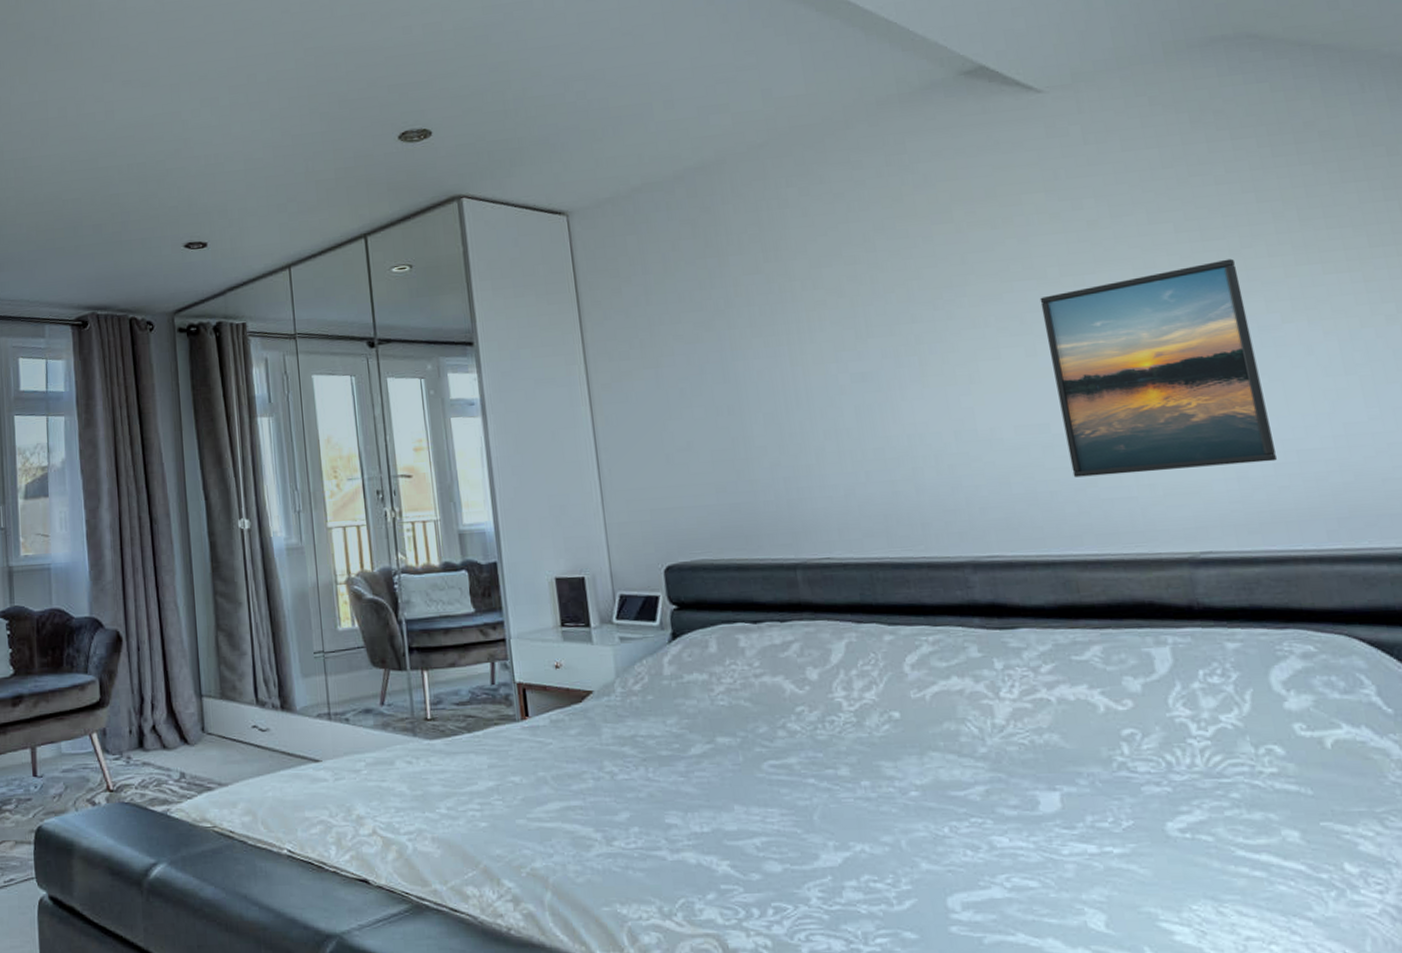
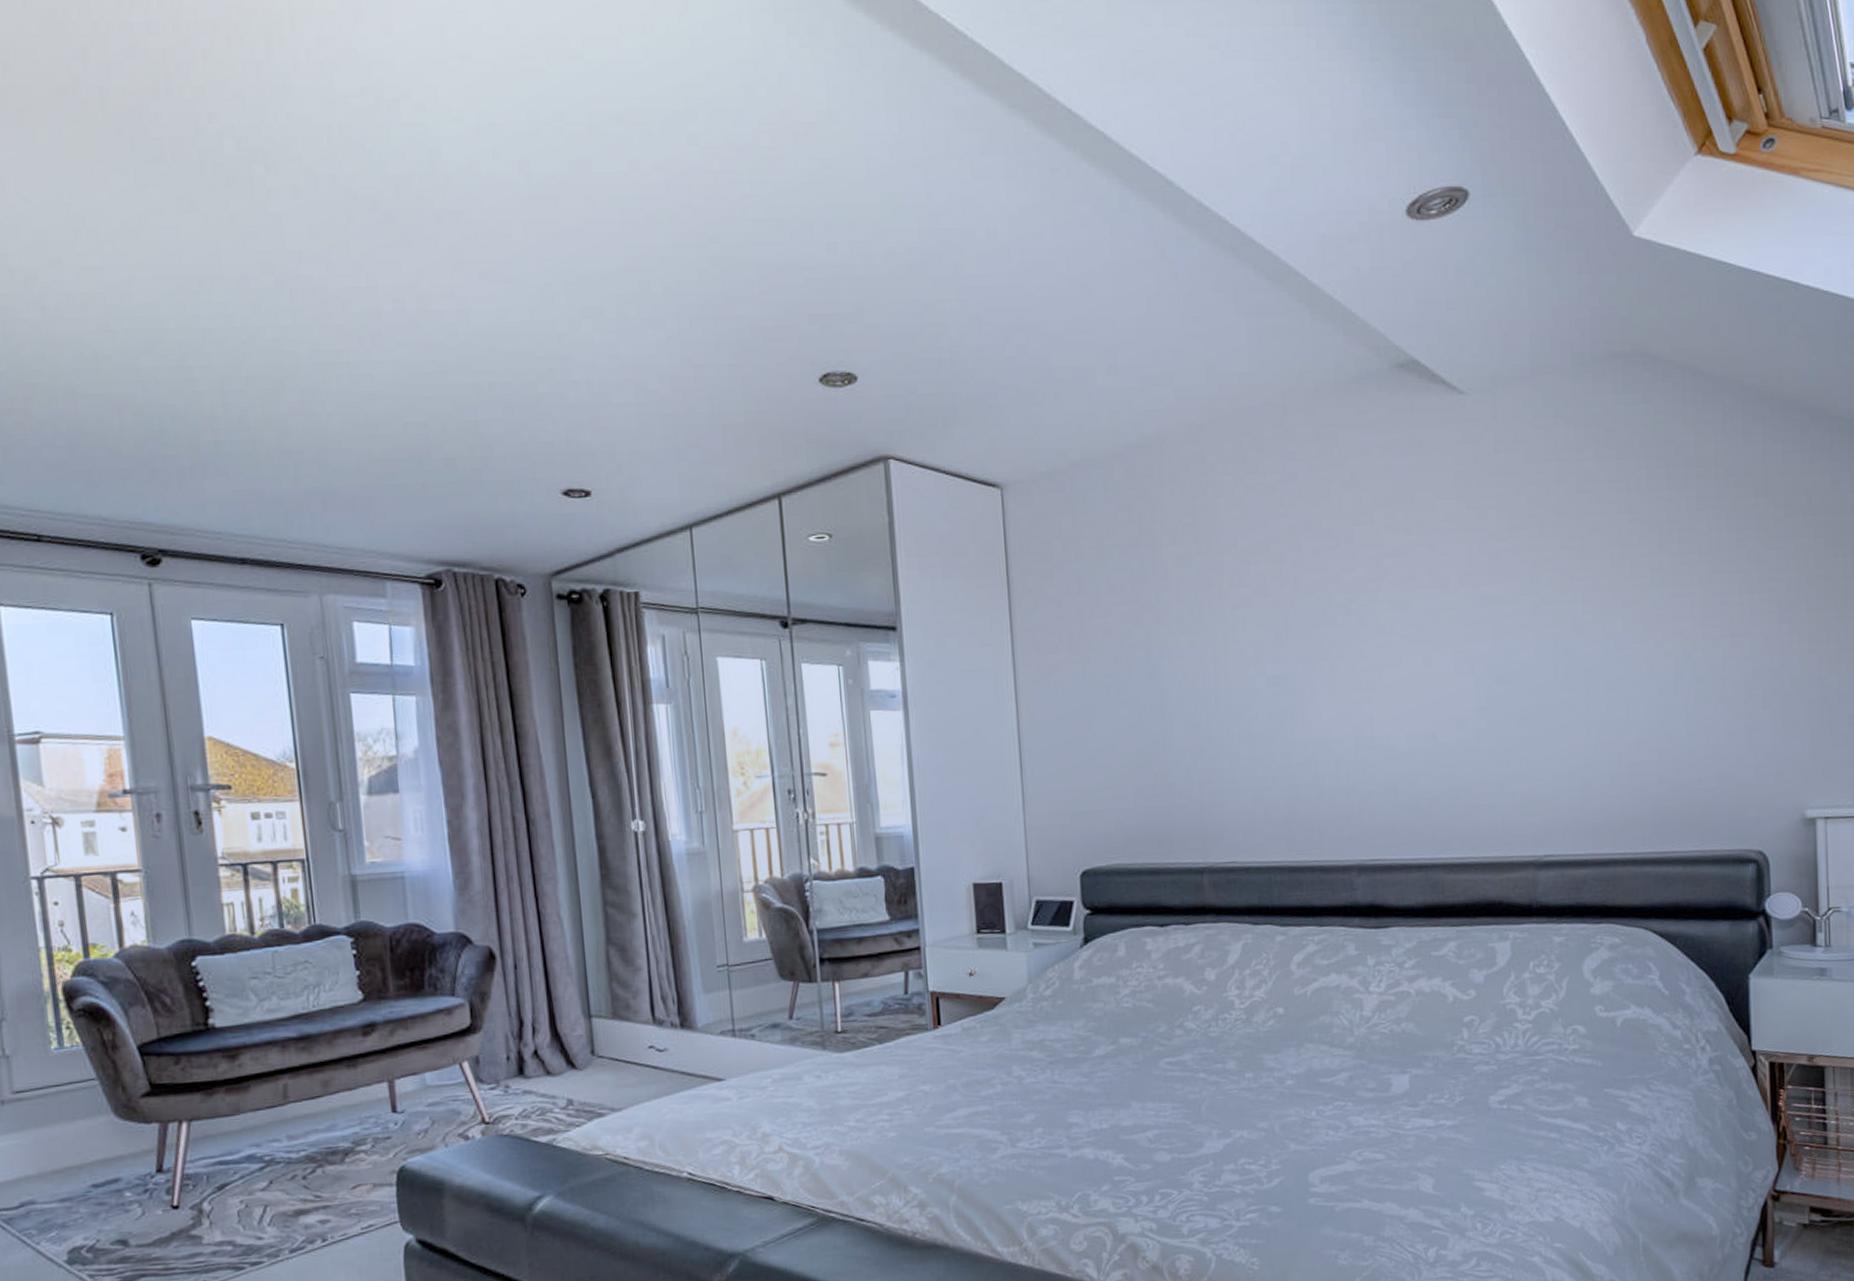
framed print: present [1039,258,1278,478] -> none [1440,578,1614,785]

